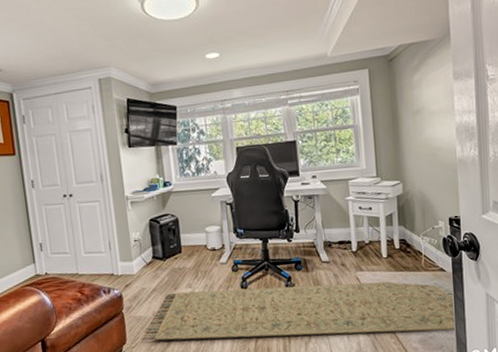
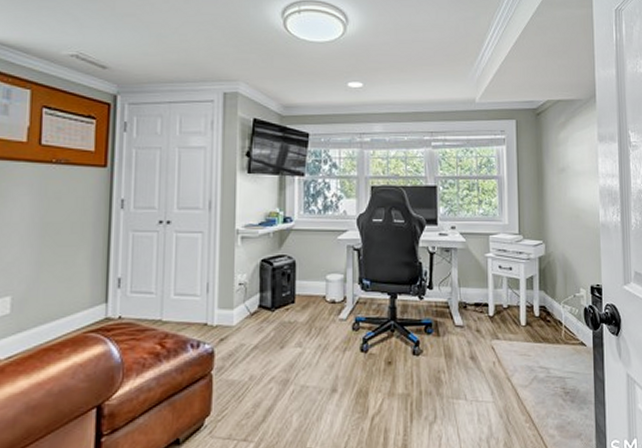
rug: present [141,281,457,341] -> none [230,351,596,416]

